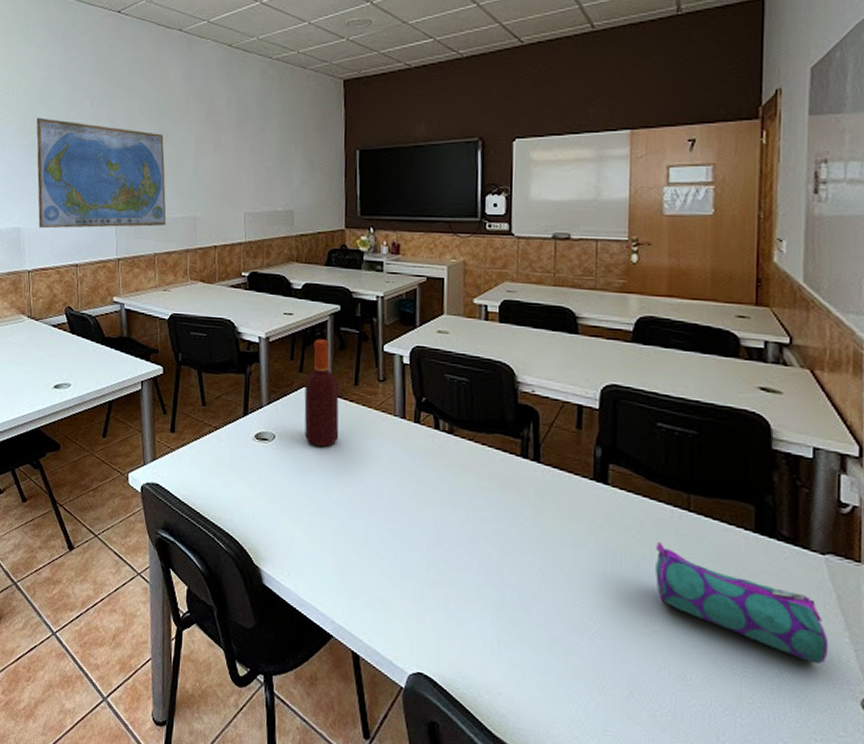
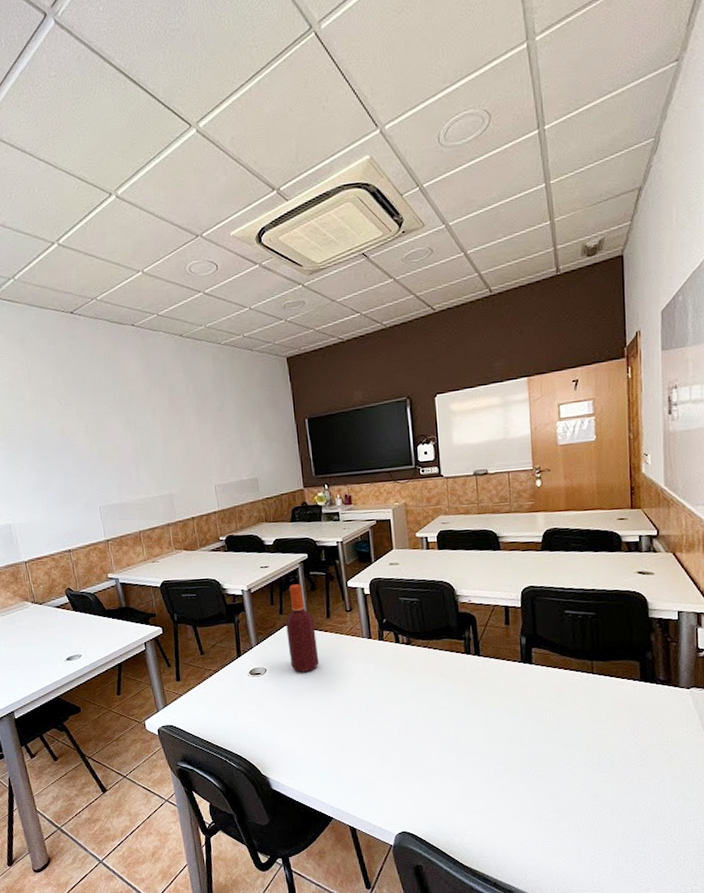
world map: present [36,117,167,229] -> none [8,420,146,522]
pencil case: present [655,542,829,665] -> none [571,701,696,768]

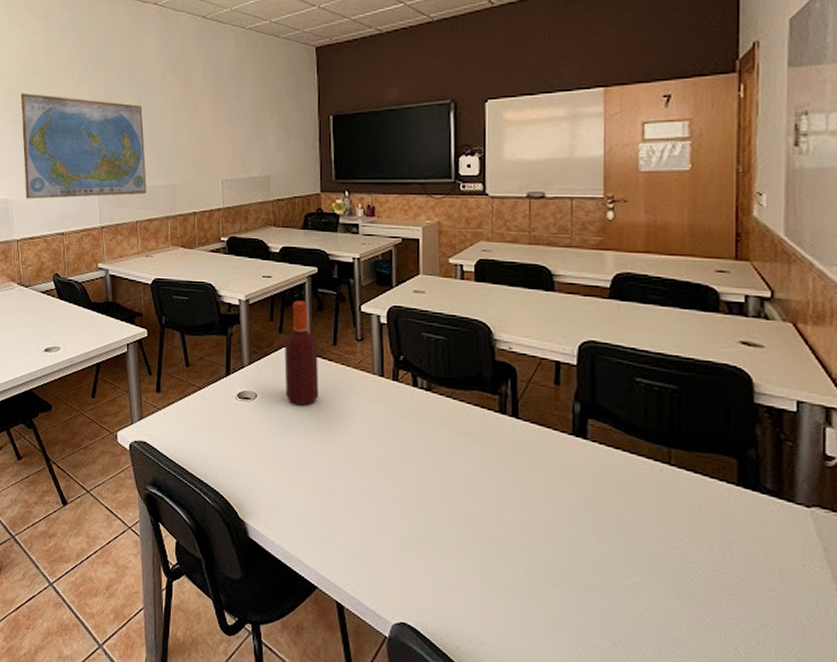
world map: none [8,420,146,522] -> present [20,93,147,199]

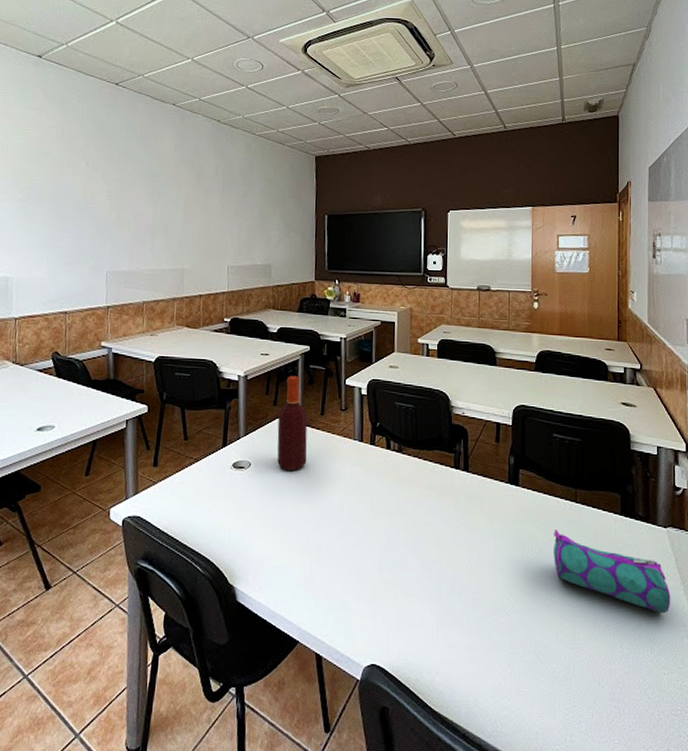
world map: present [20,93,147,199] -> none [28,174,156,278]
pencil case: none [637,496,816,617] -> present [554,530,671,614]

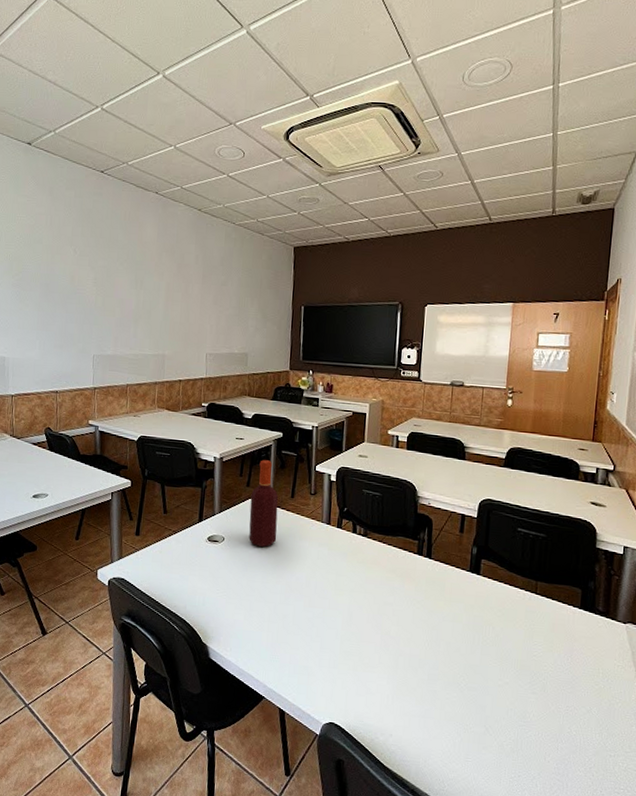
pencil case: present [554,530,671,614] -> none [509,617,624,702]

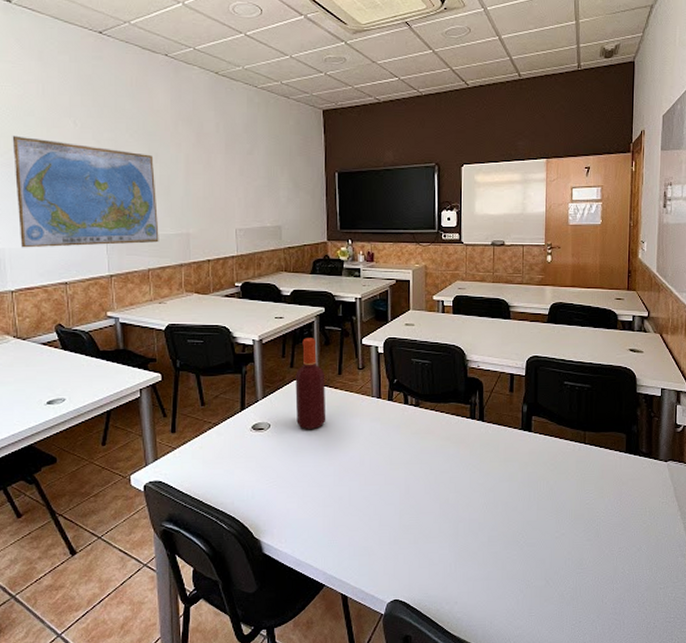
world map: none [22,260,139,361] -> present [12,135,159,248]

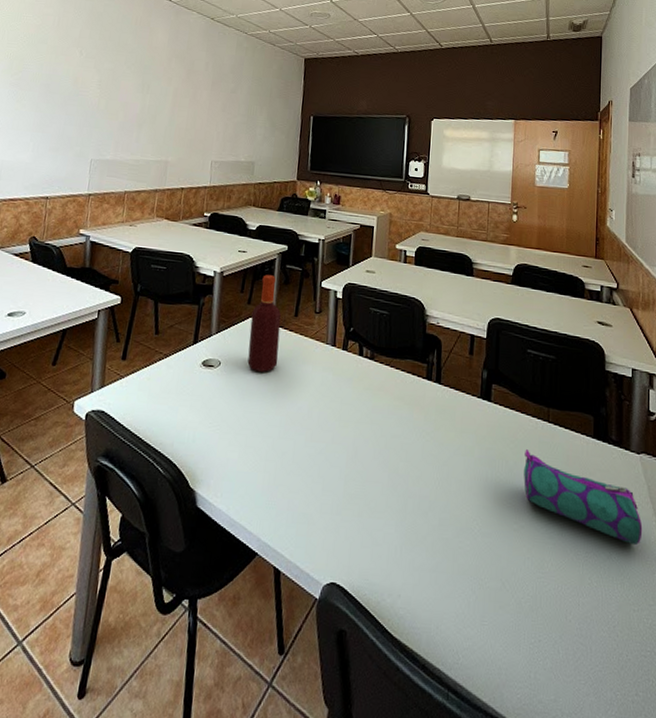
world map: present [12,135,159,248] -> none [13,59,146,167]
pencil case: none [563,469,669,537] -> present [523,449,643,546]

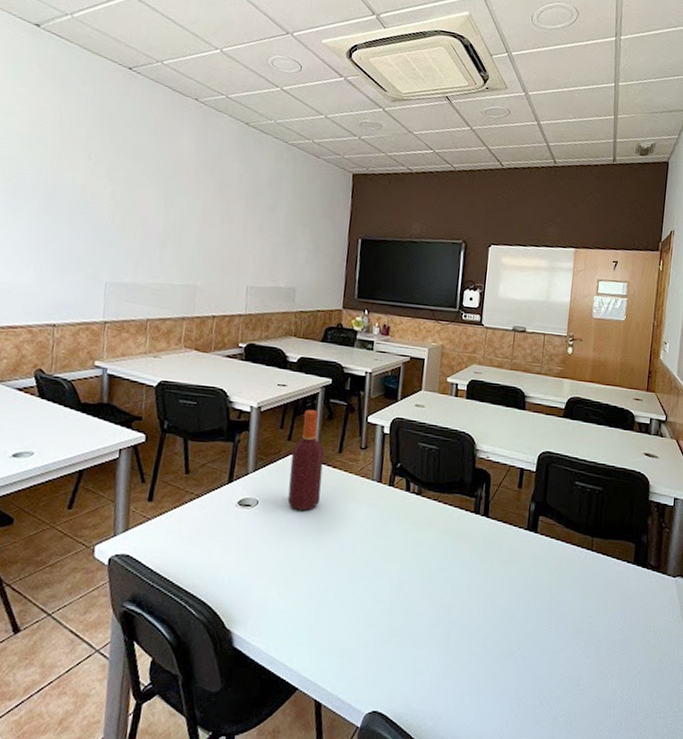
pencil case: present [523,449,643,546] -> none [565,577,673,660]

